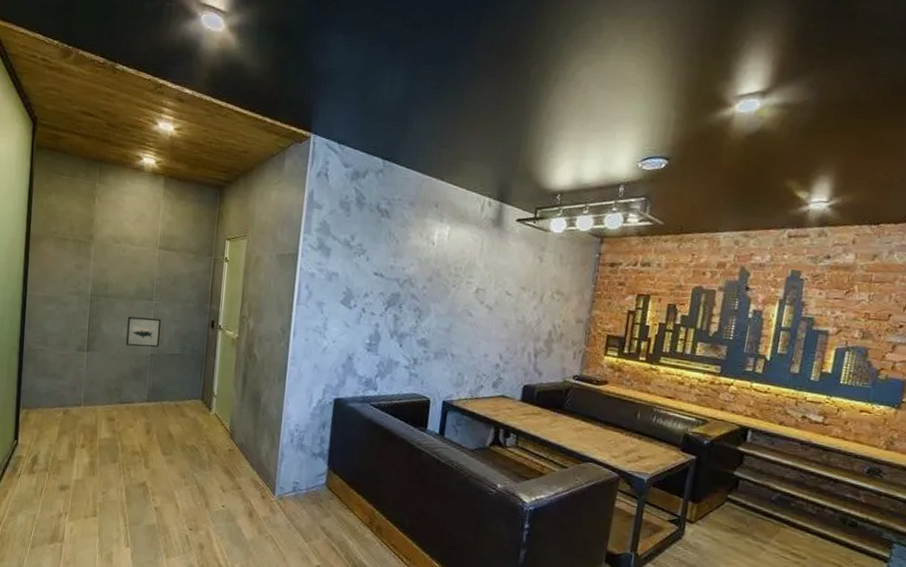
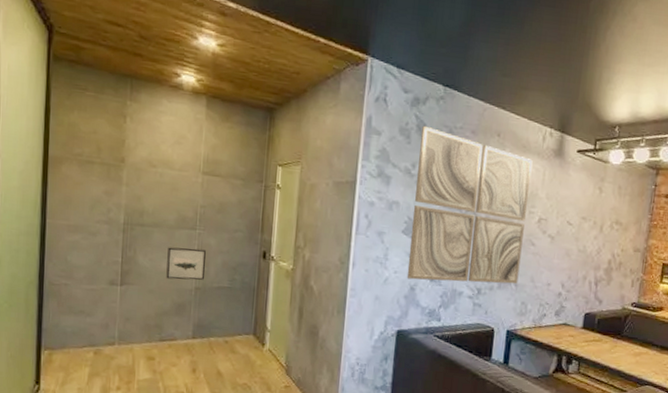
wall art: none [344,198,471,355] -> present [406,125,533,284]

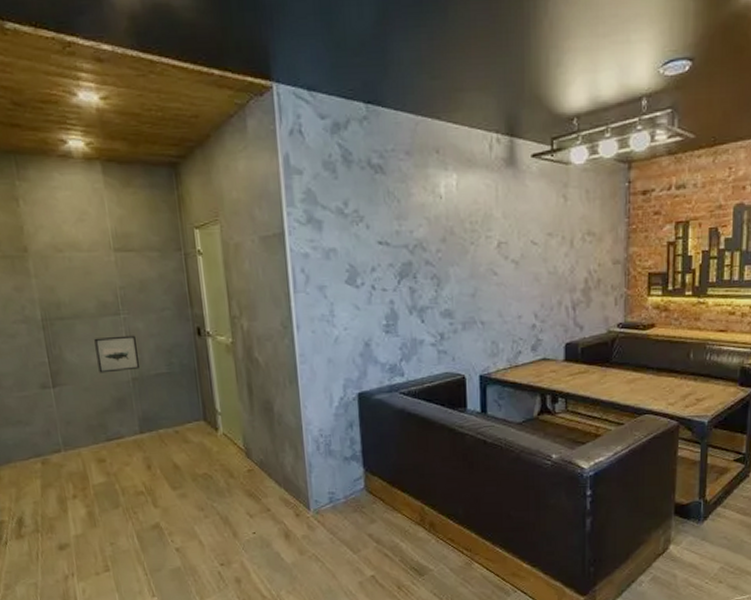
wall art: present [406,125,533,284] -> none [348,154,484,335]

